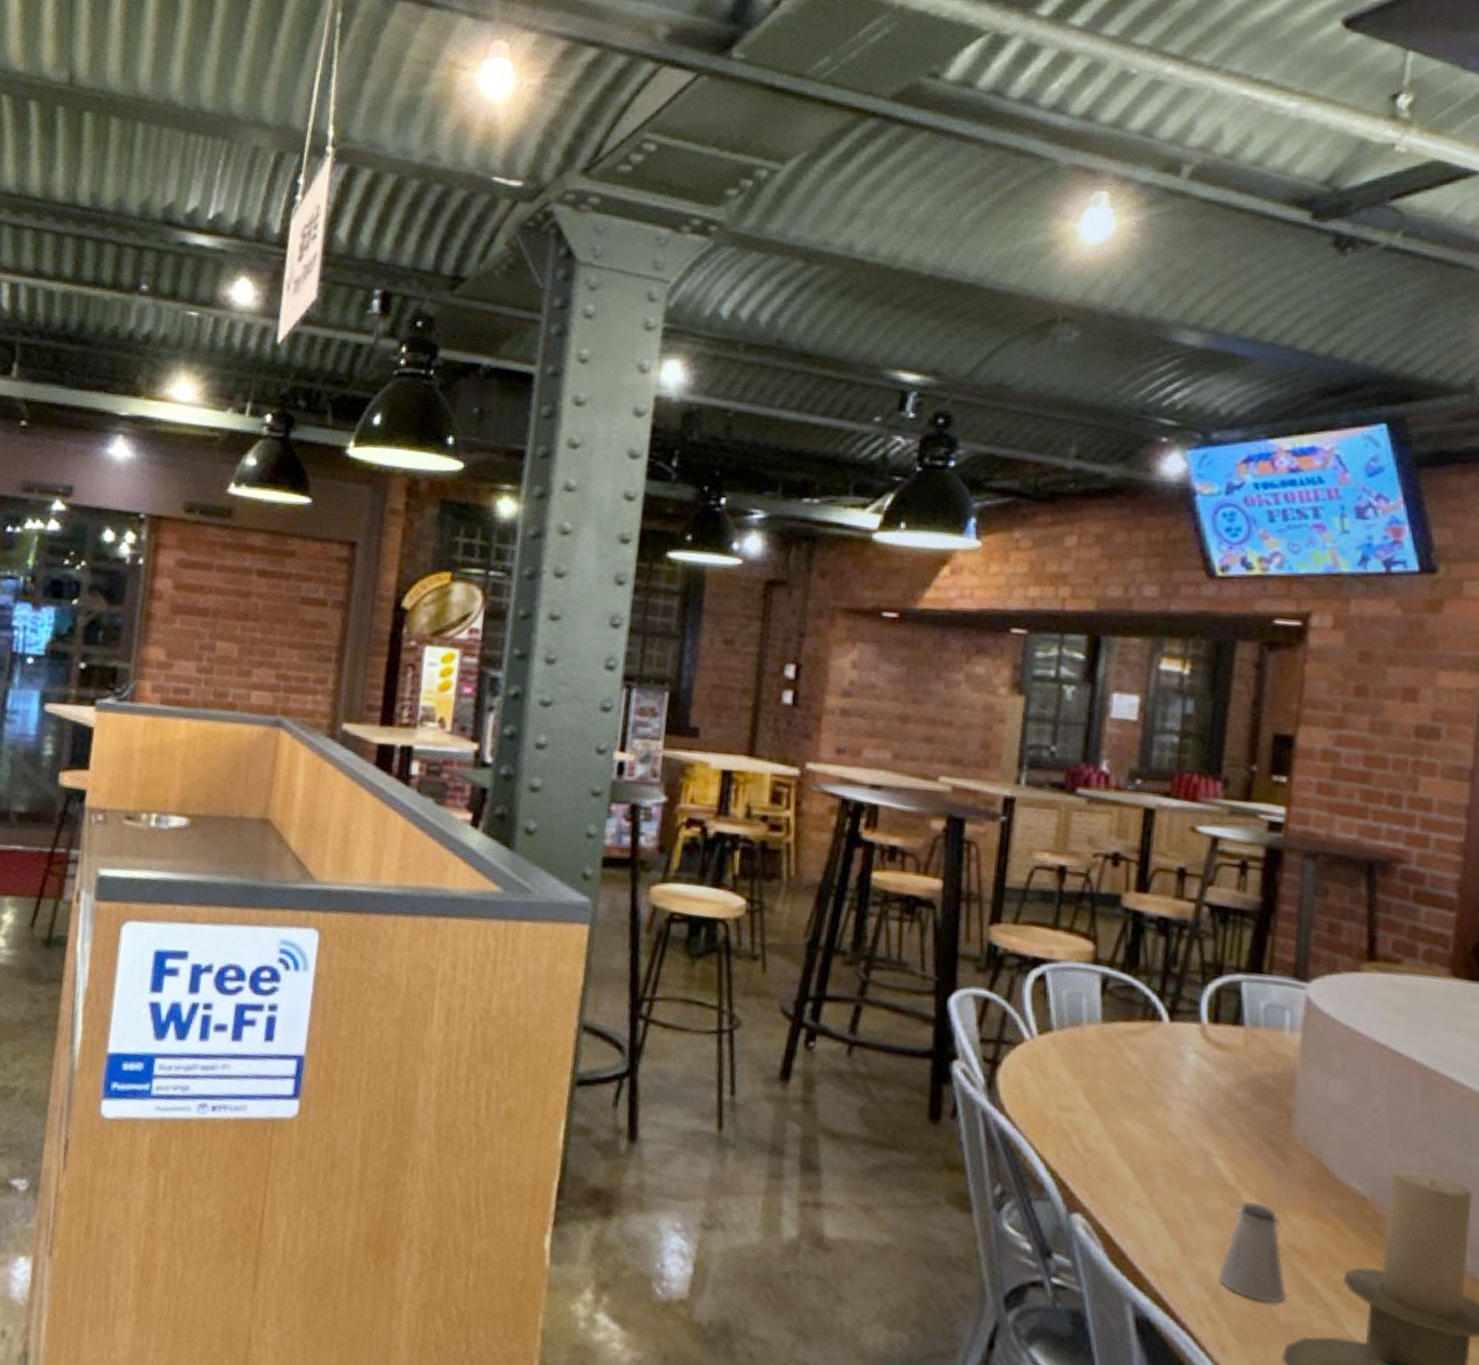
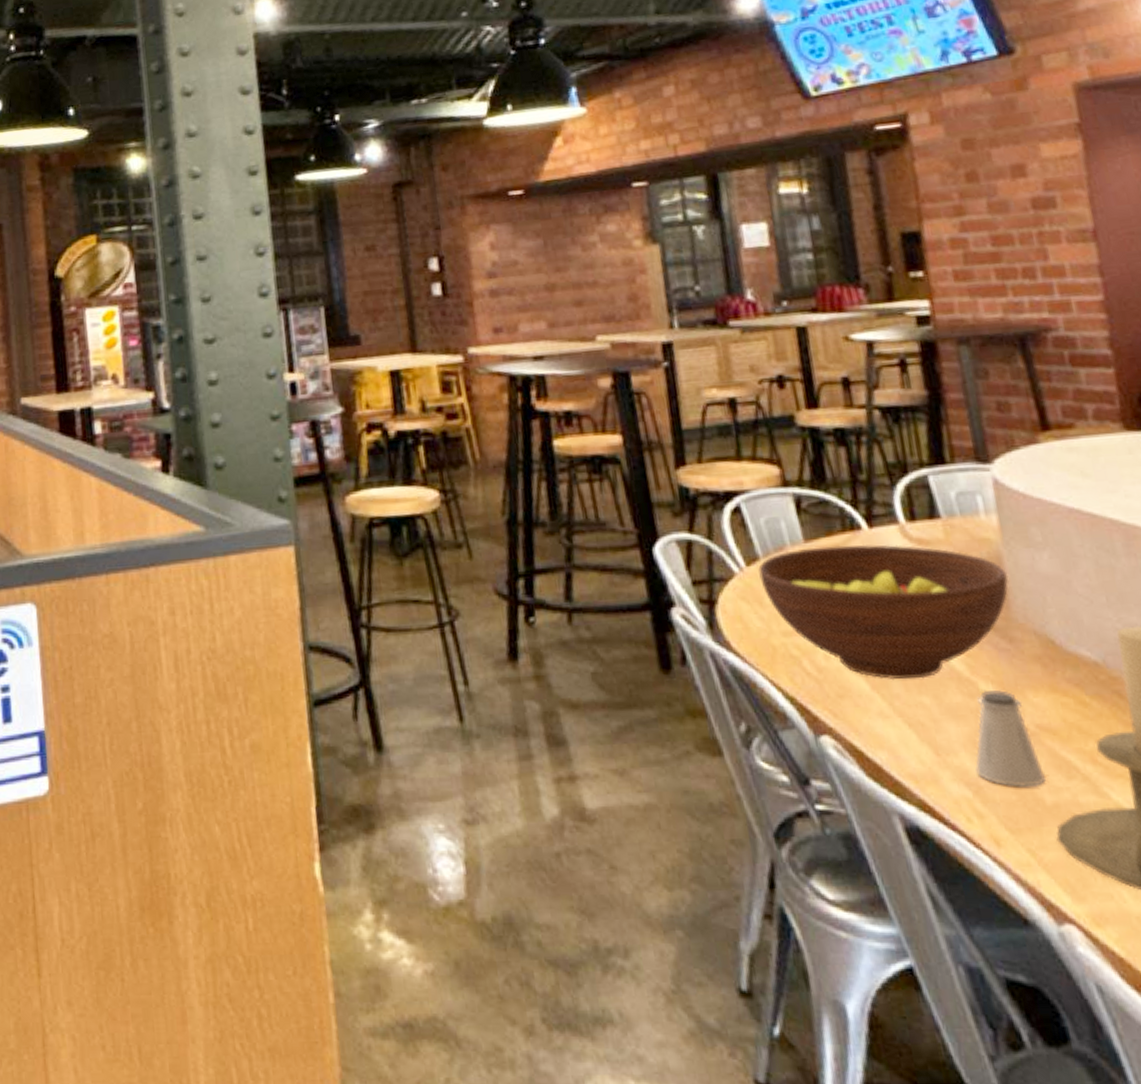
fruit bowl: none [1049,1028,1298,1179] -> present [758,544,1009,680]

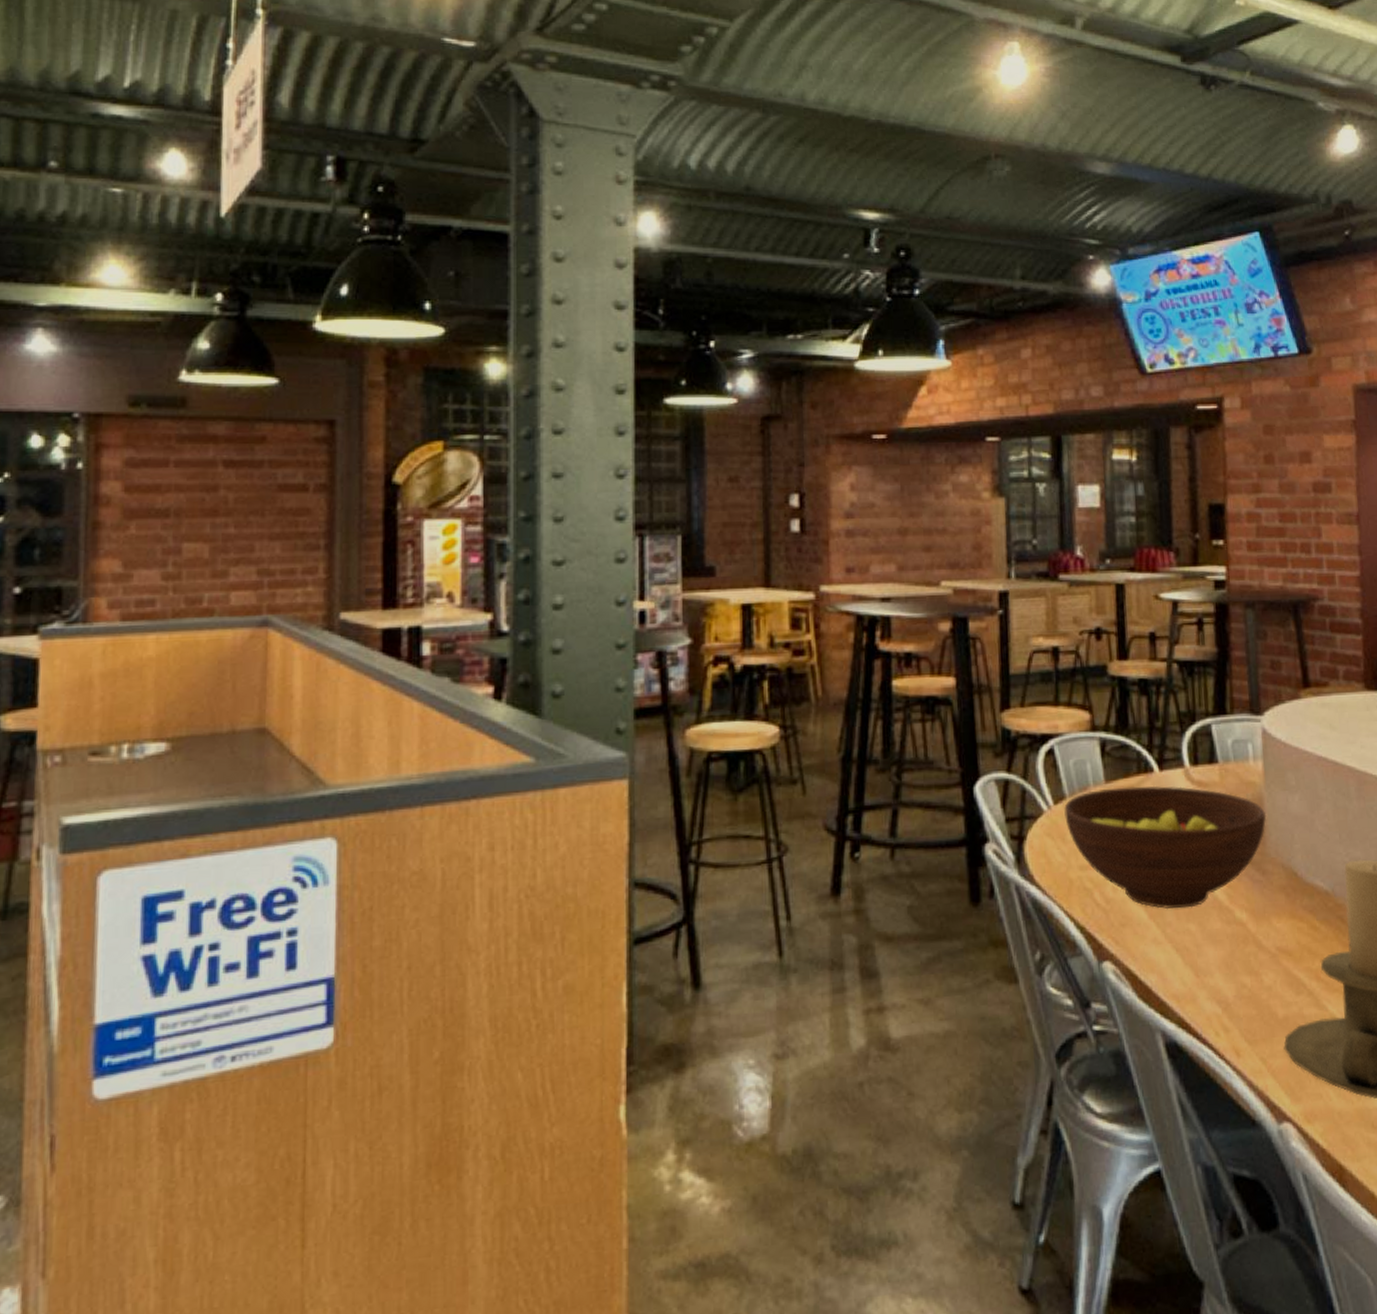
saltshaker: present [975,690,1046,787] -> none [1226,917,1280,1003]

